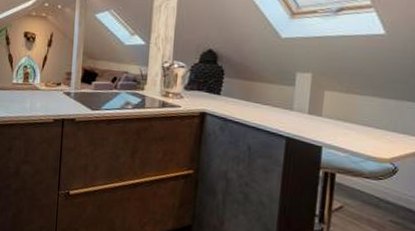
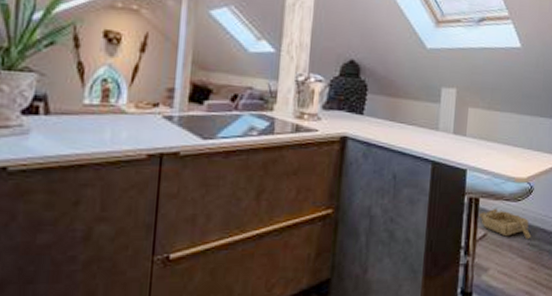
wooden boat: none [334,184,395,217] -> present [478,208,532,240]

